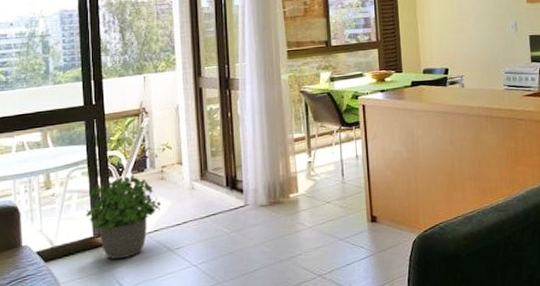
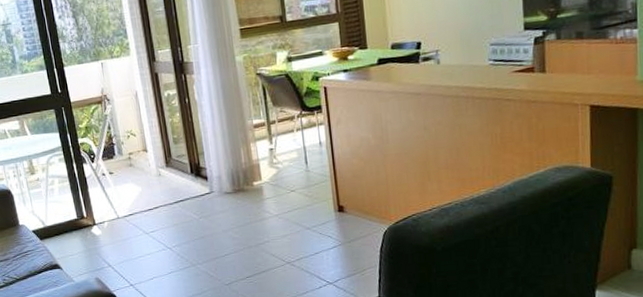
potted plant: present [85,175,161,260] -> none [67,161,133,240]

